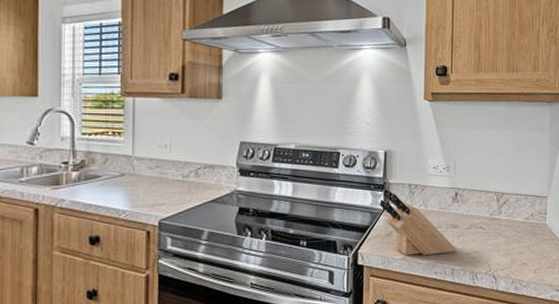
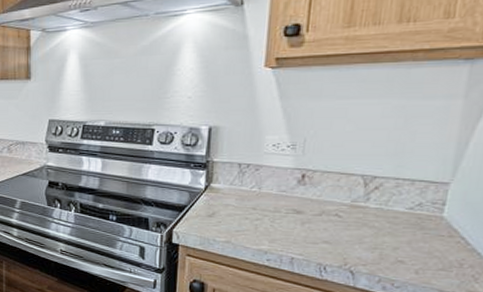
knife block: present [380,188,456,256] -> none [200,167,299,241]

